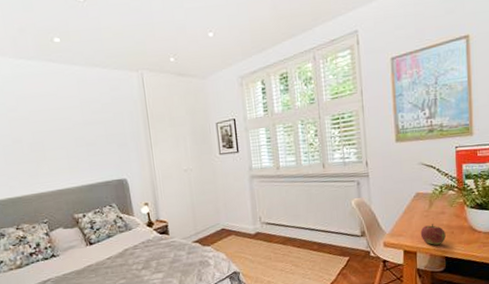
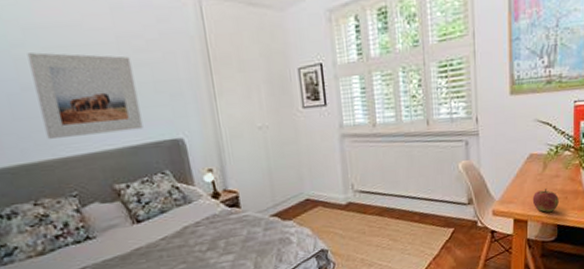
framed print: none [18,115,97,179] -> present [27,52,143,139]

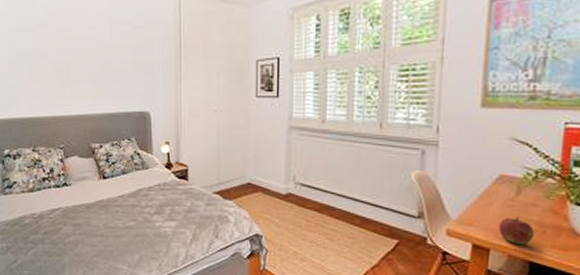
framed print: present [27,52,143,139] -> none [47,31,120,100]

